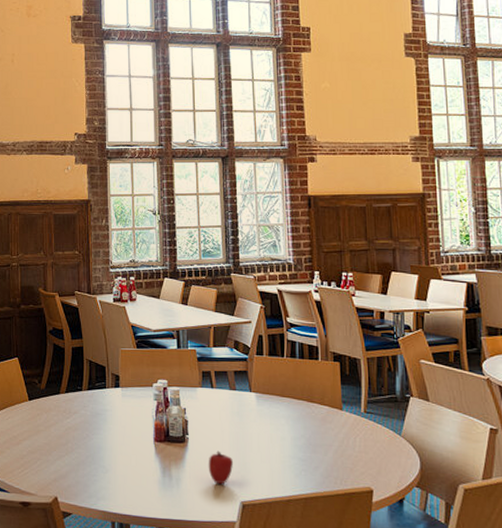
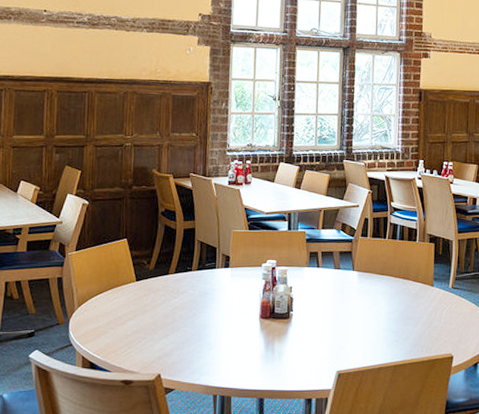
apple: present [208,451,233,485] -> none [309,325,332,356]

